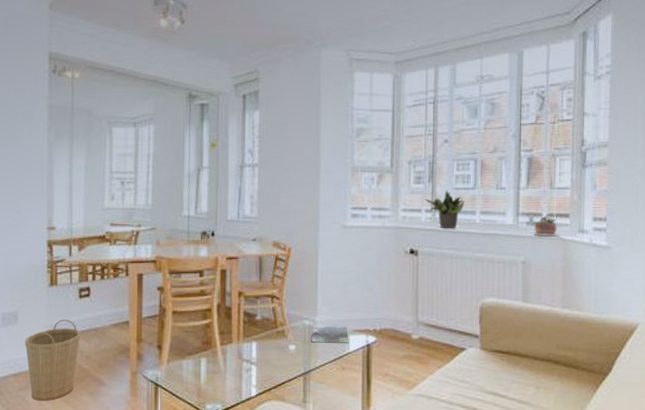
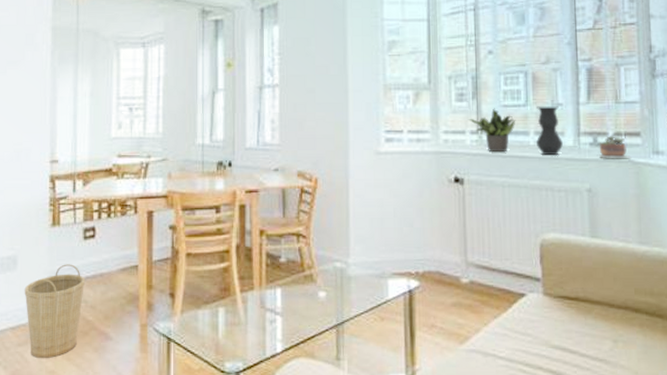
magazine: present [311,325,349,344] -> none [344,268,388,290]
vase: none [482,190,504,232] -> present [537,106,563,155]

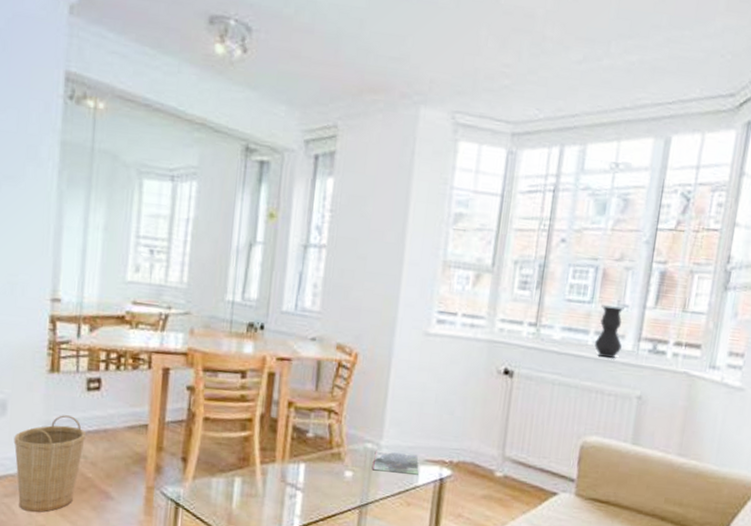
magazine: none [344,268,388,290] -> present [373,449,419,476]
potted plant: present [469,108,516,151] -> none [529,301,578,348]
succulent plant: present [598,135,632,159] -> none [654,344,688,371]

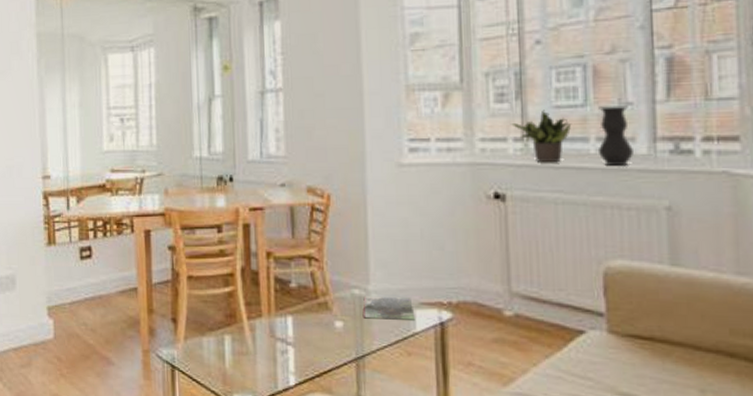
basket: present [13,415,87,512] -> none [24,285,85,381]
potted plant: none [529,301,578,348] -> present [511,110,572,162]

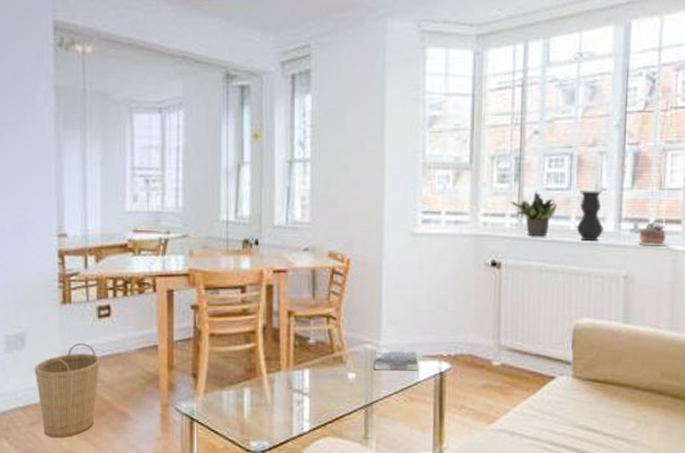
basket: none [24,285,85,381] -> present [34,343,101,437]
succulent plant: none [681,140,727,170] -> present [637,222,671,247]

